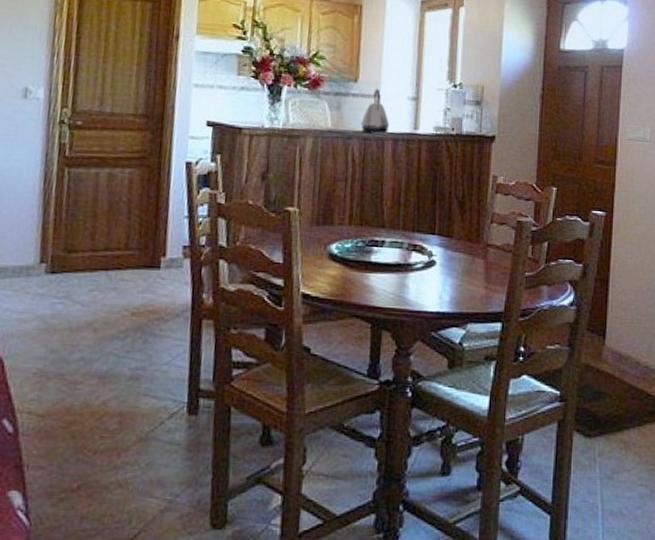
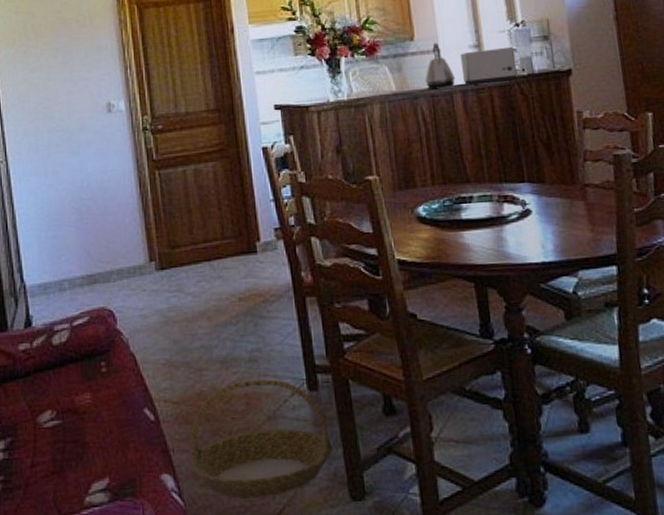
basket: none [43,398,202,520] -> present [189,379,333,498]
toaster: none [396,102,449,138] -> present [460,46,518,86]

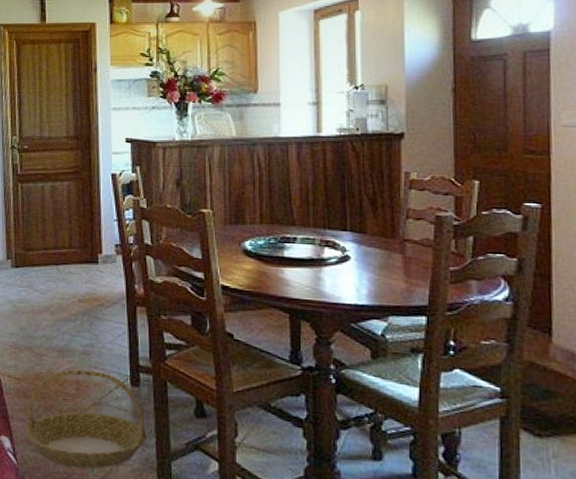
kettle: present [425,42,456,90] -> none [264,96,292,139]
toaster: present [460,46,518,86] -> none [299,107,351,139]

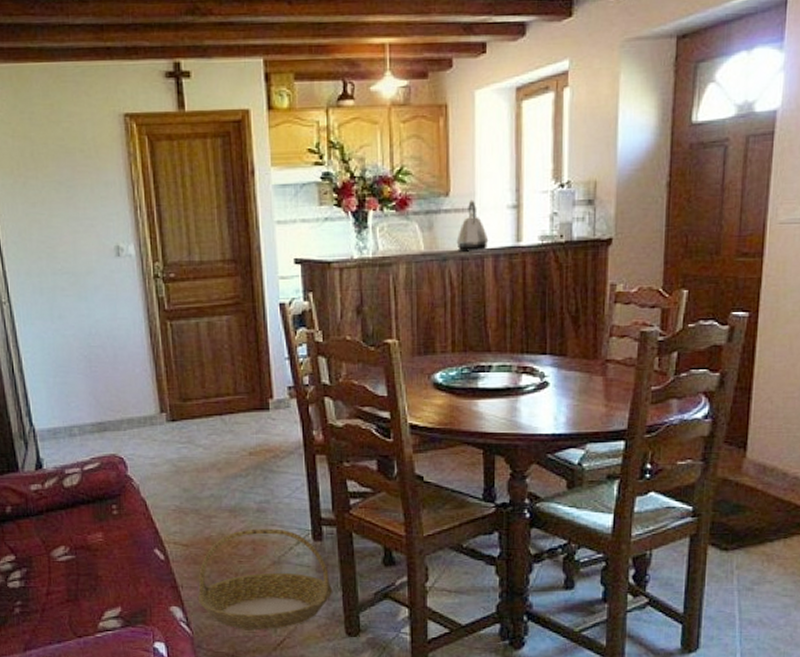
kettle: none [264,96,292,139] -> present [456,200,489,252]

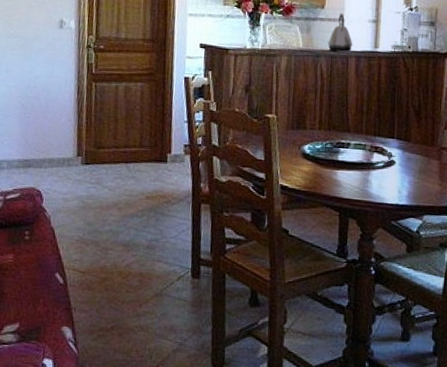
basket: present [197,528,333,629] -> none [86,262,204,356]

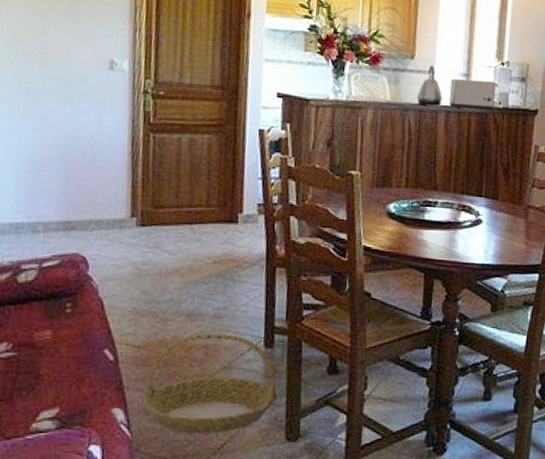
basket: none [86,262,204,356] -> present [142,333,278,433]
toaster: none [359,25,405,55] -> present [449,78,496,111]

